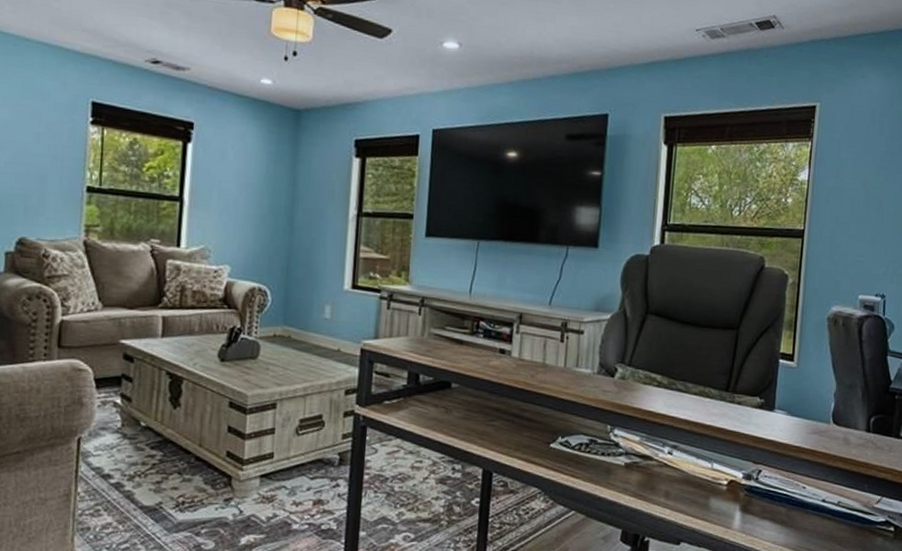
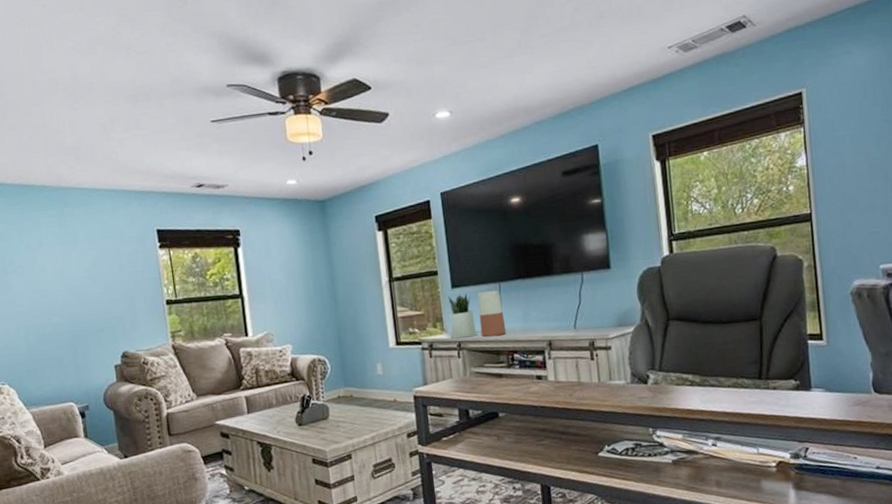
planter: none [414,244,446,294] -> present [448,293,479,339]
vase: none [448,246,477,299] -> present [477,290,506,338]

